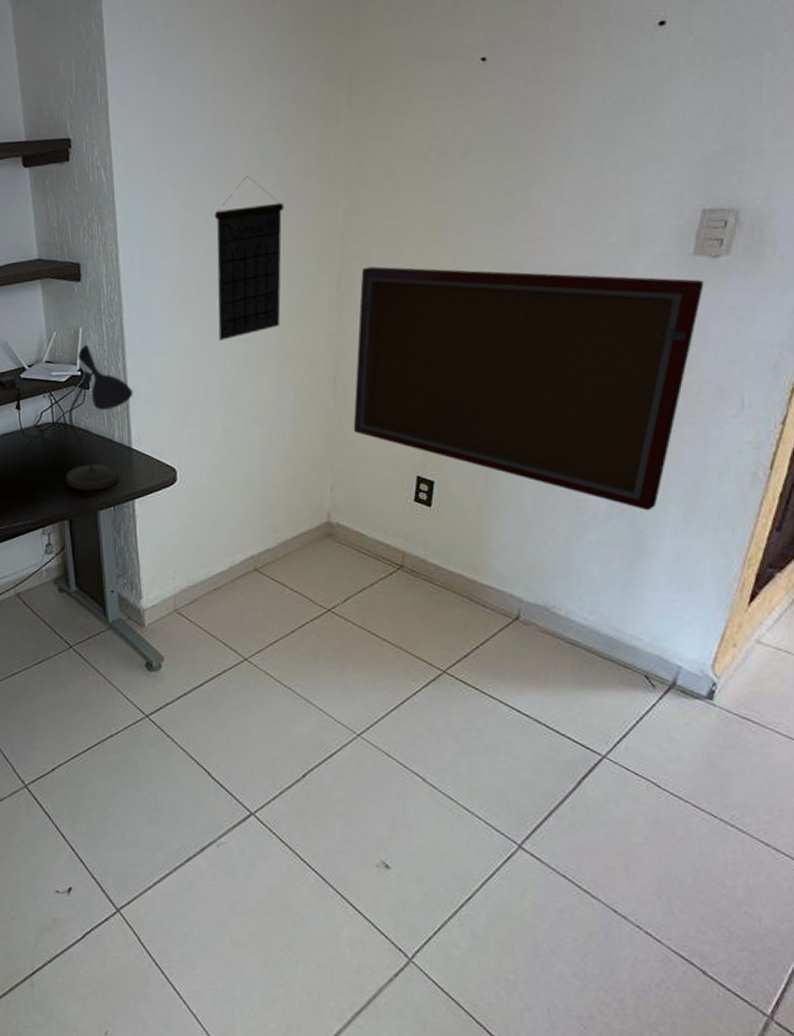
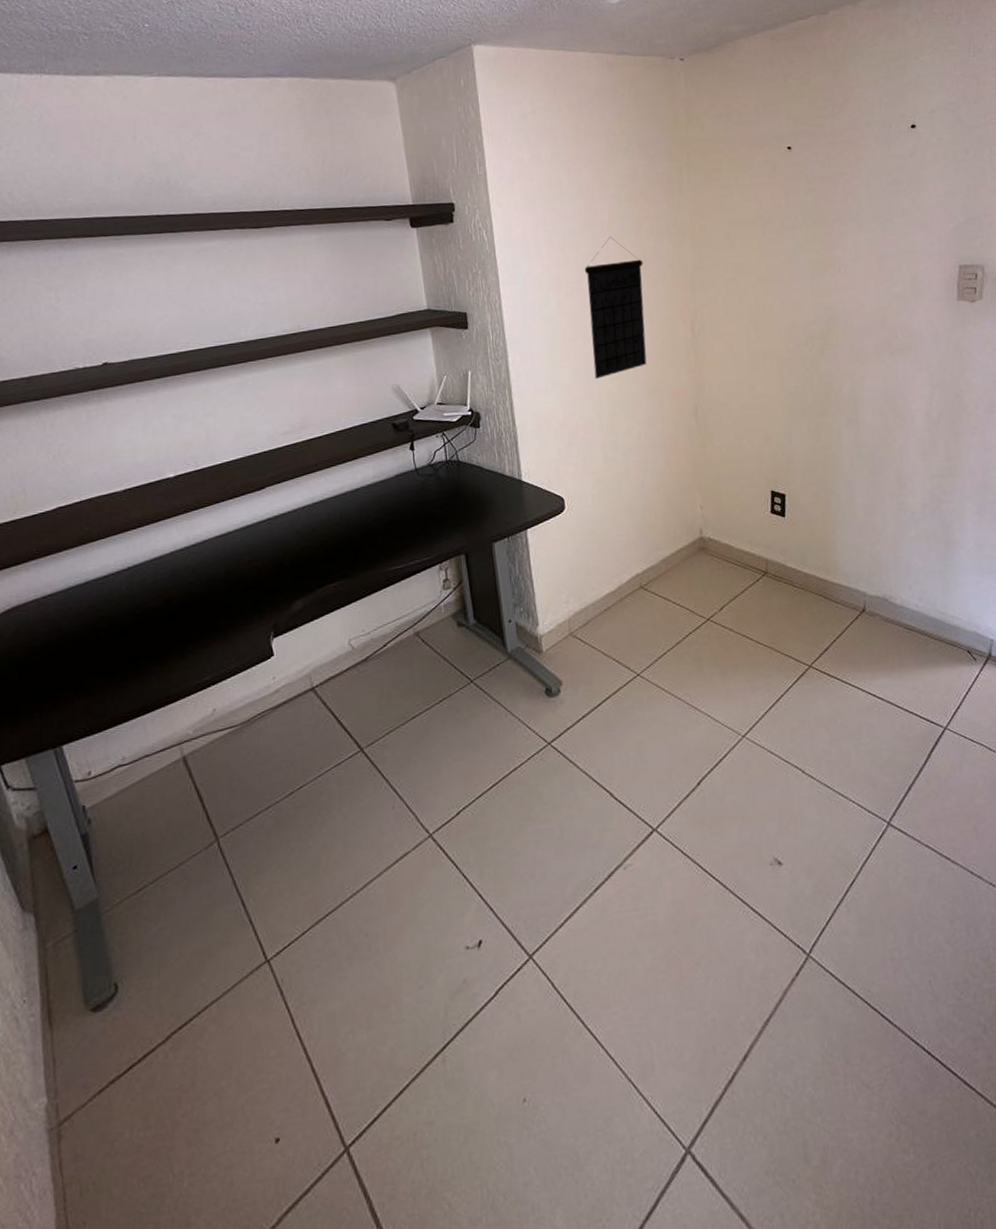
desk lamp: present [66,344,134,491] -> none [460,386,521,525]
wall art: present [353,266,704,511] -> none [710,312,968,508]

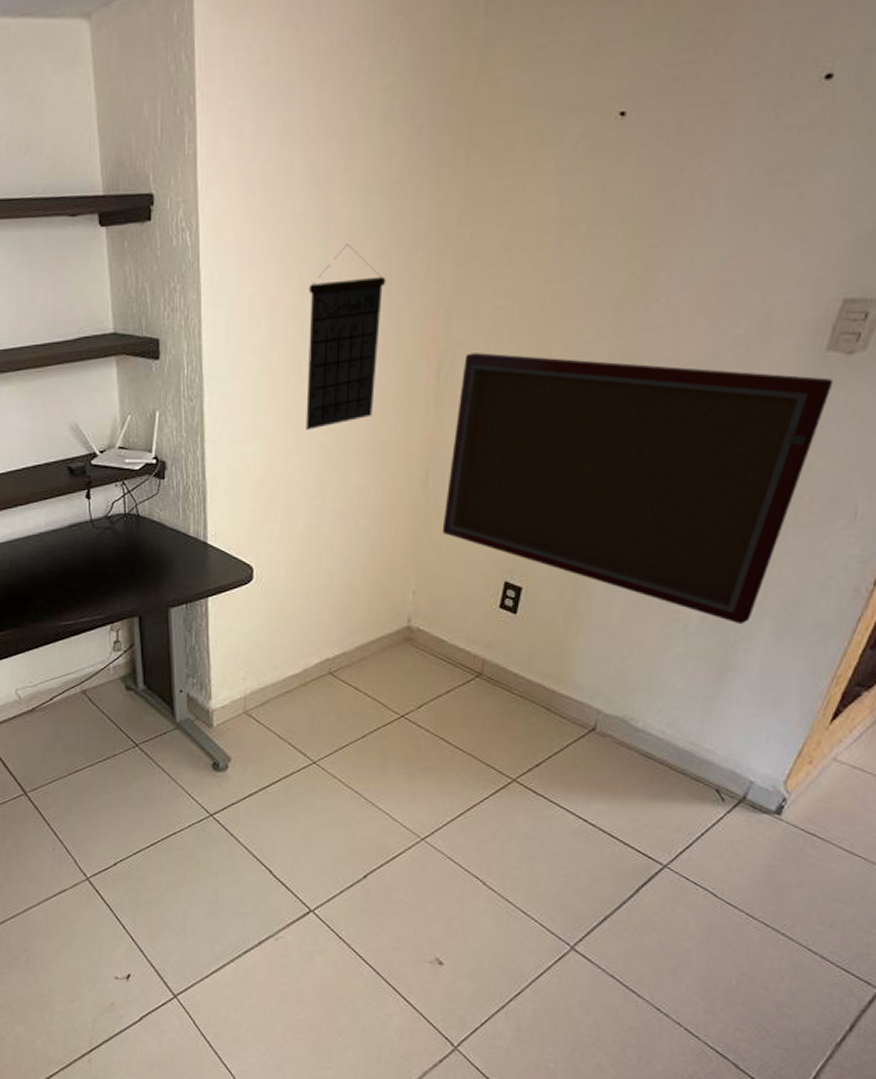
wall art: none [710,312,968,508] -> present [442,353,834,625]

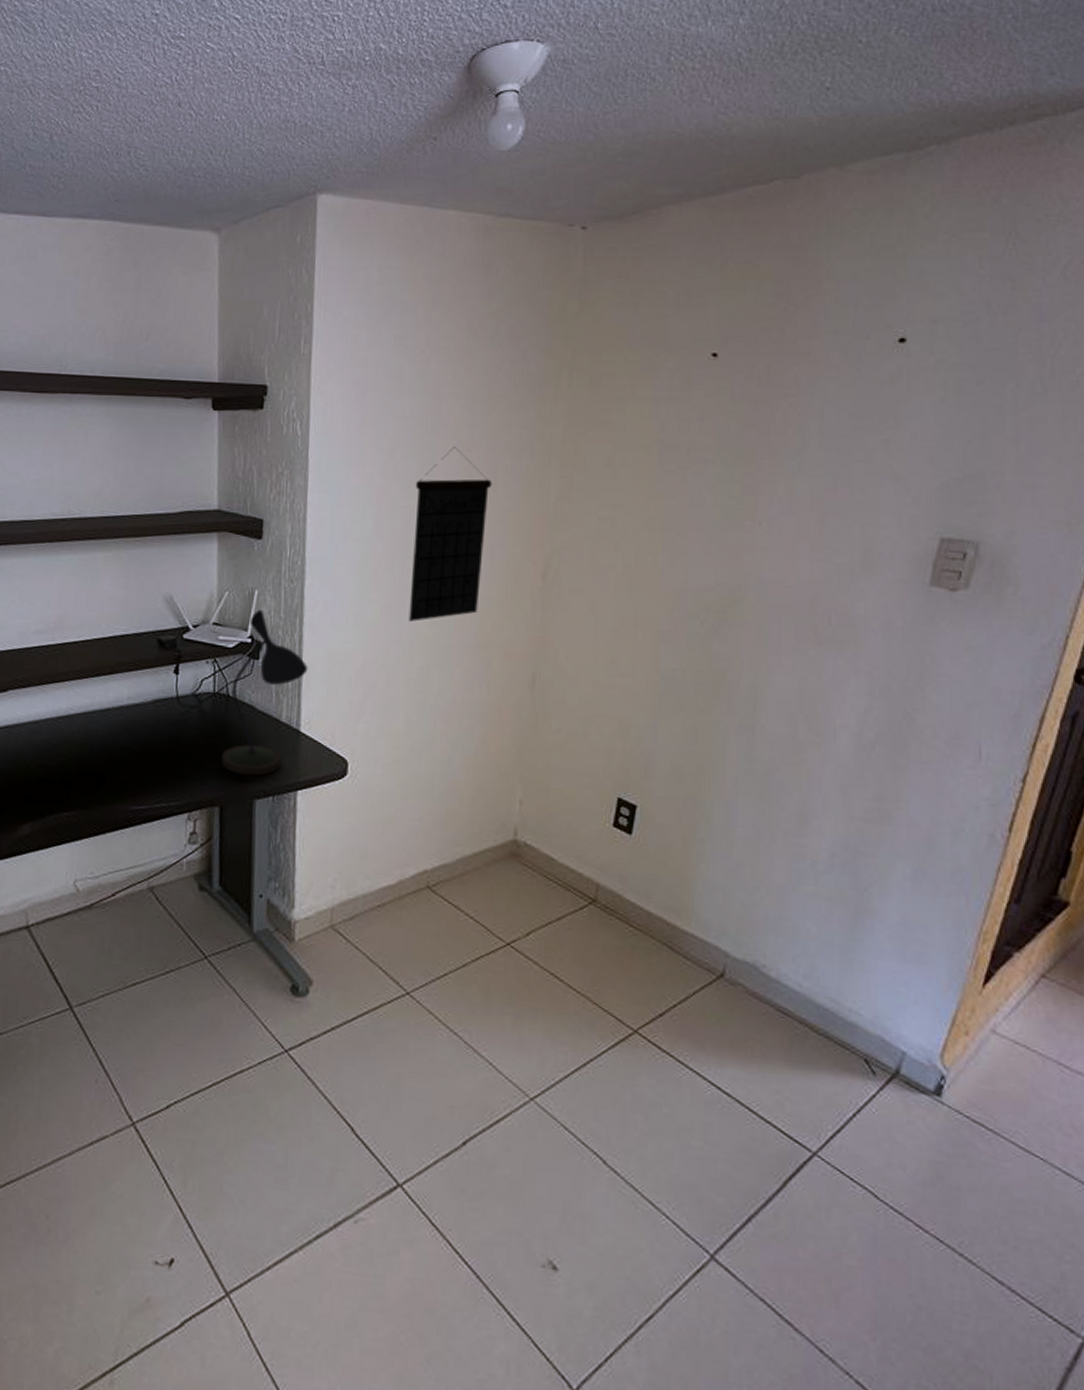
desk lamp: none [136,430,211,587] -> present [221,609,308,776]
wall art: present [442,353,834,625] -> none [550,559,941,865]

